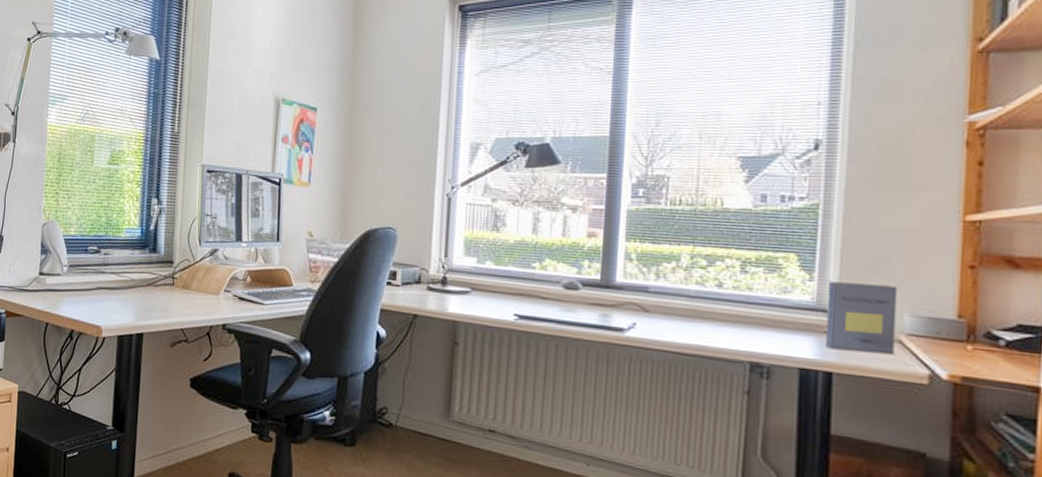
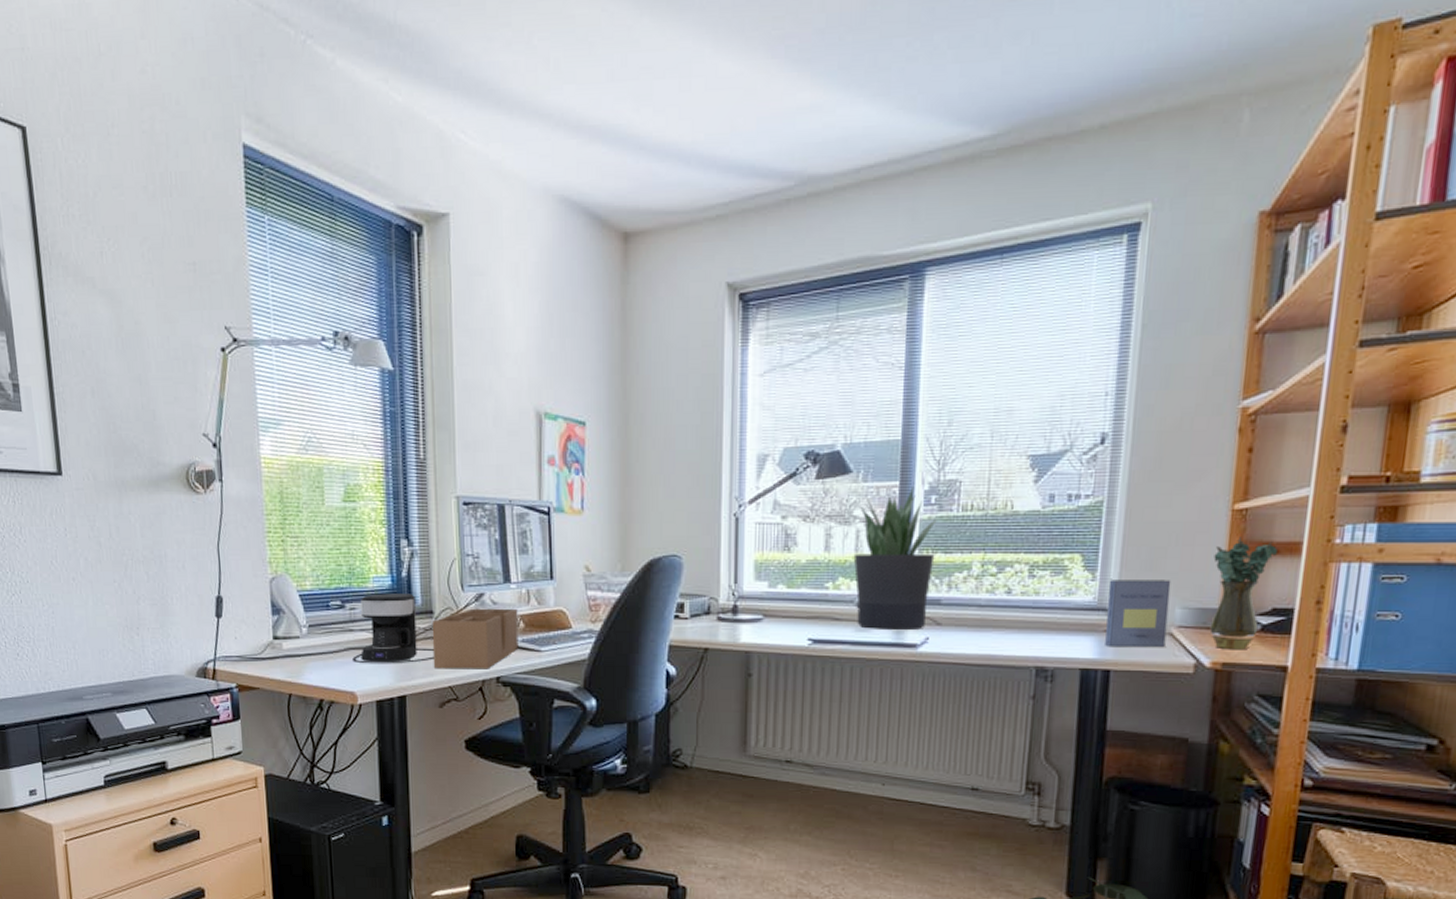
coffee maker: none [102,243,171,305] -> present [353,593,434,664]
desk organizer: none [169,261,246,317] -> present [432,608,519,670]
planter: none [560,179,645,315] -> present [853,486,937,631]
vase: none [945,248,1019,366] -> present [1209,537,1277,650]

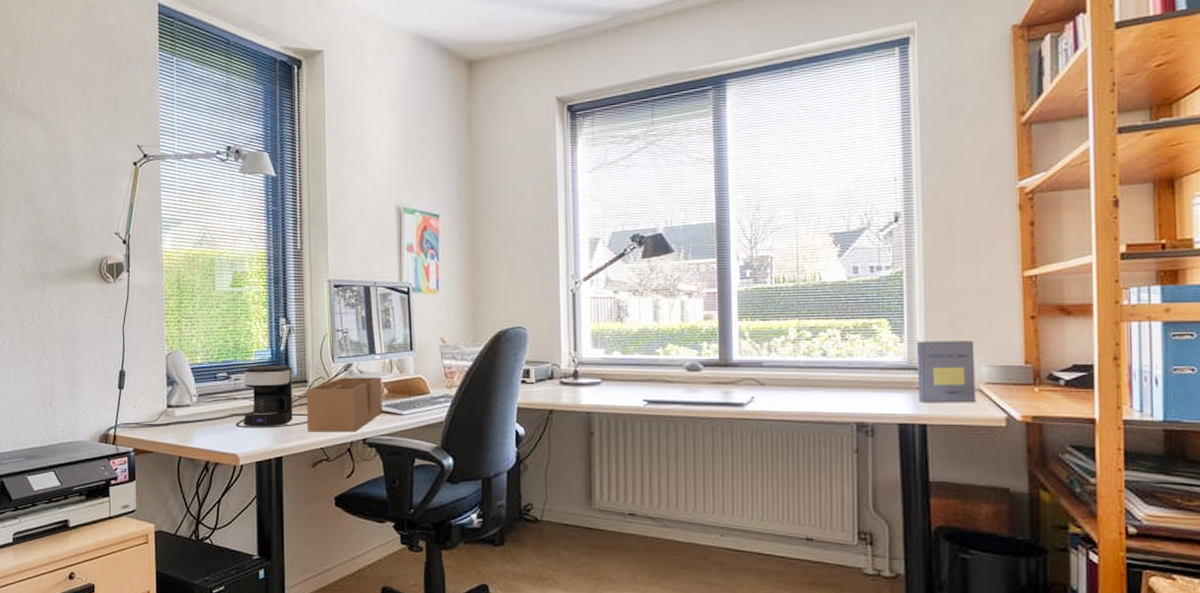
planter: present [853,486,937,631] -> none [680,262,754,391]
vase: present [1209,537,1277,650] -> none [1011,300,1070,404]

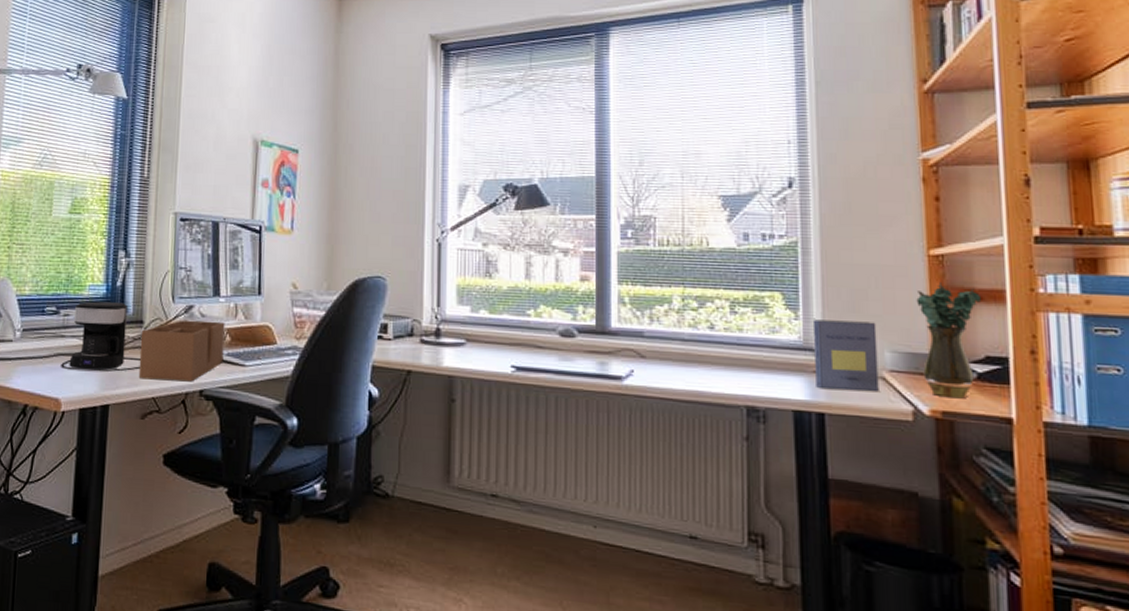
vase: none [1011,300,1070,404] -> present [916,282,981,399]

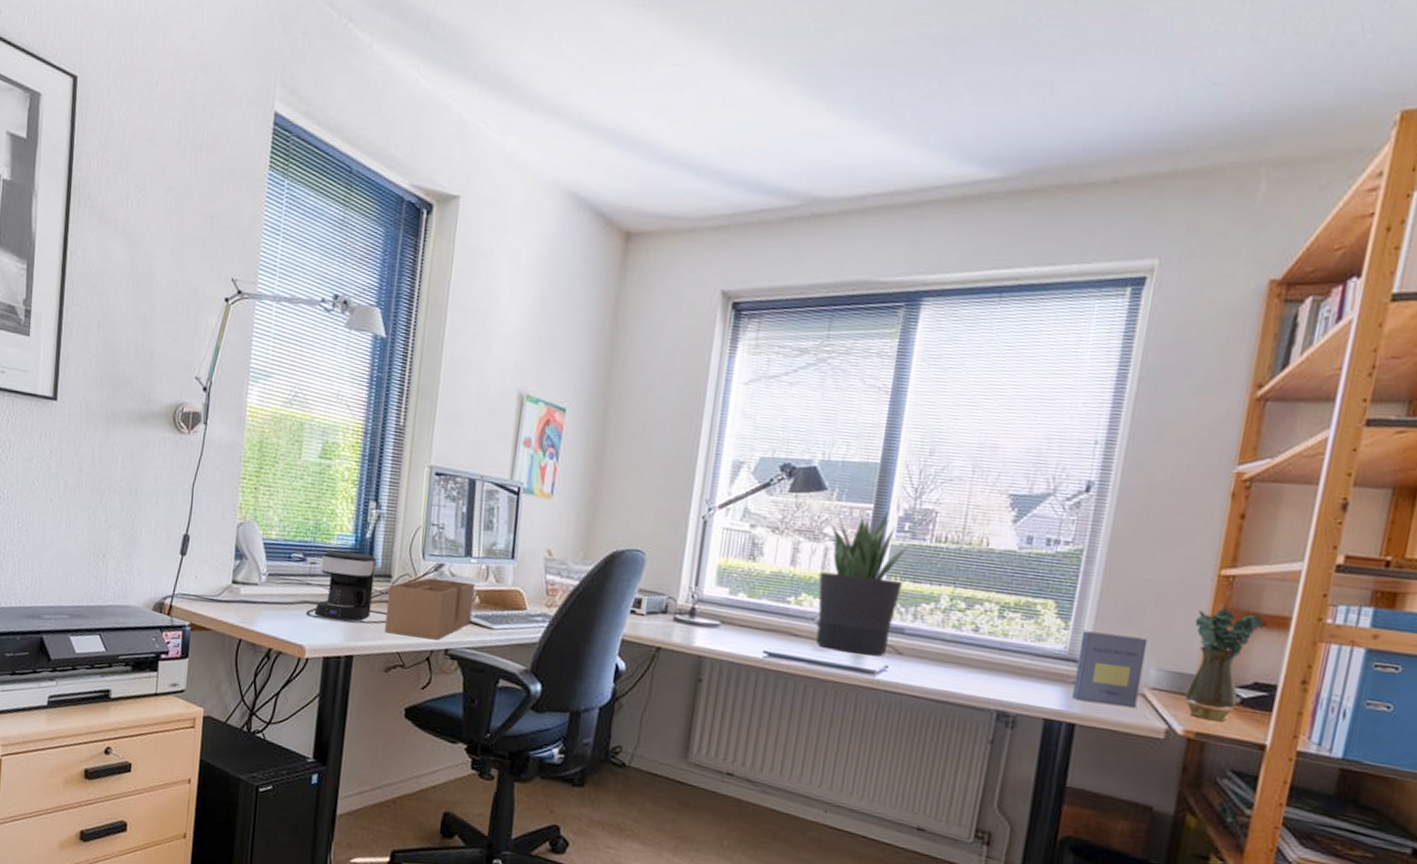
planter: none [554,220,635,362] -> present [815,511,909,657]

